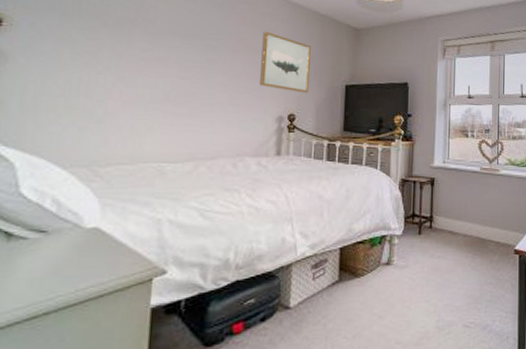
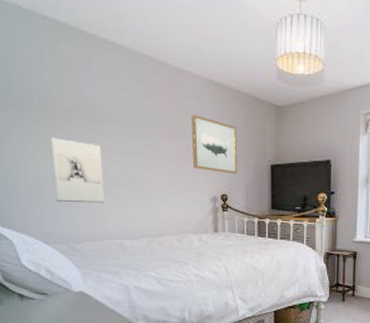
wall sculpture: none [85,46,153,121] -> present [49,137,105,204]

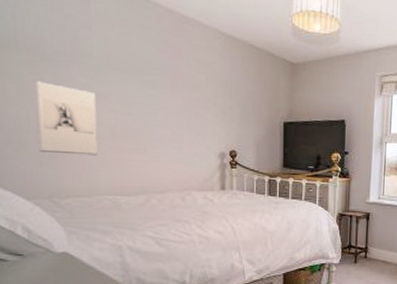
wall art: present [191,114,237,174] -> none [200,66,248,130]

